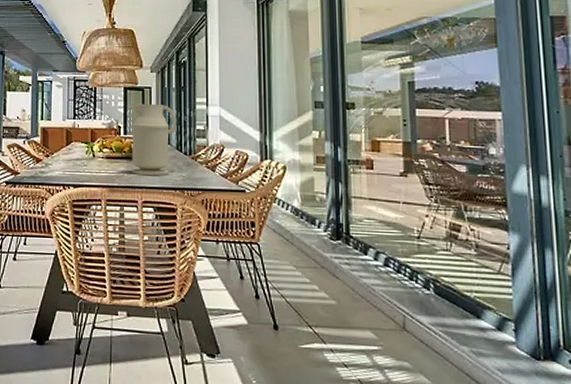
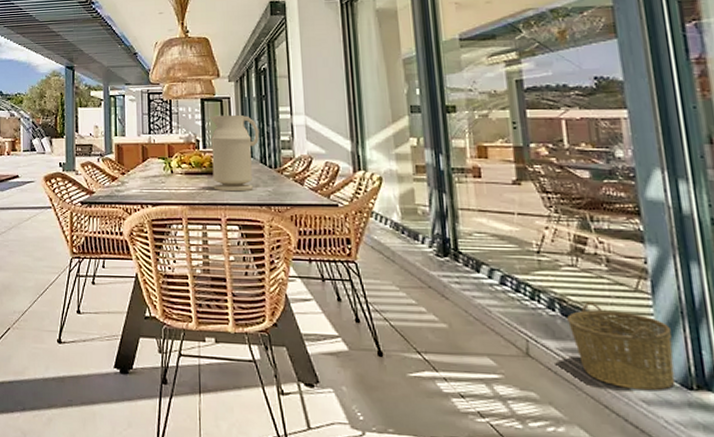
basket: none [440,282,526,362] -> present [567,302,676,392]

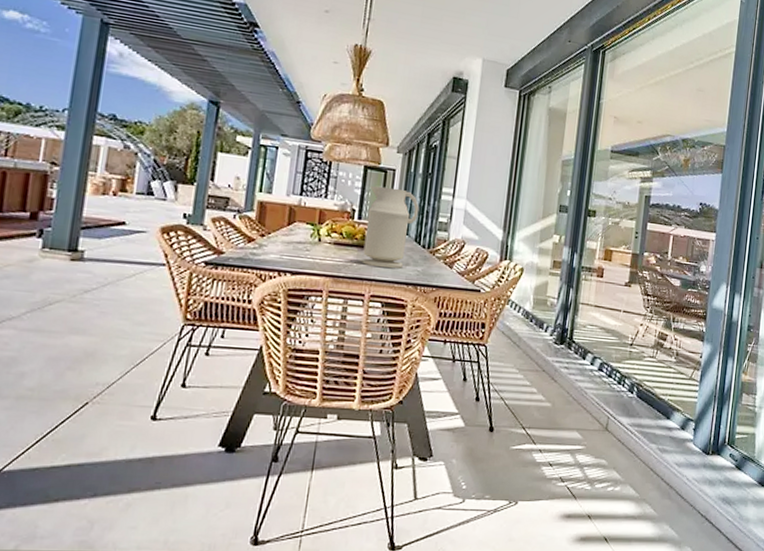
basket: present [567,302,676,392] -> none [640,386,705,457]

